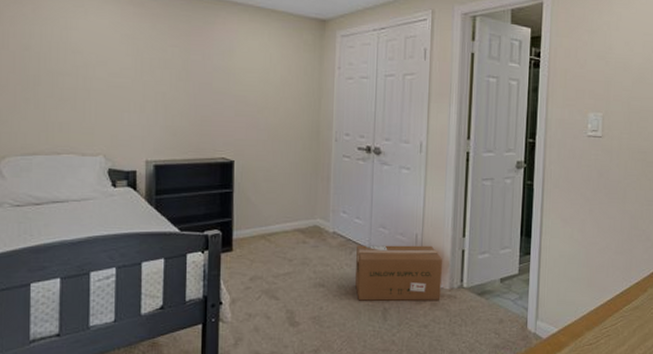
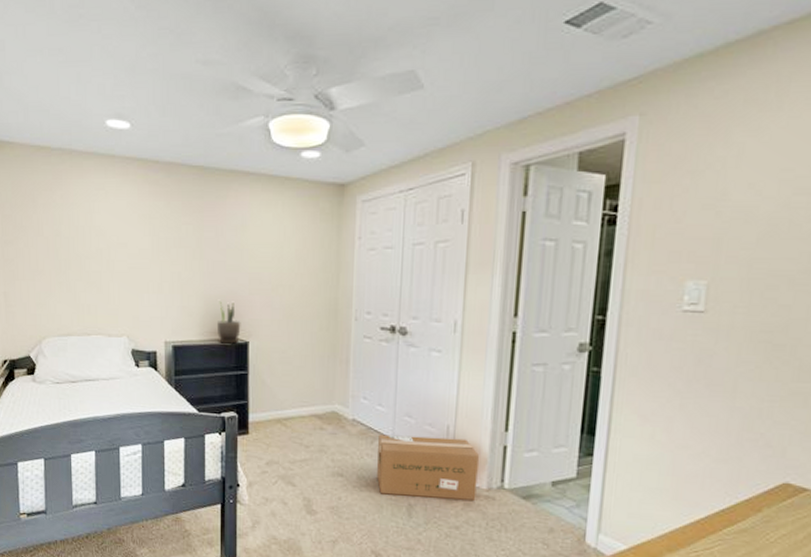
potted plant: none [201,121,227,164] -> present [216,301,241,345]

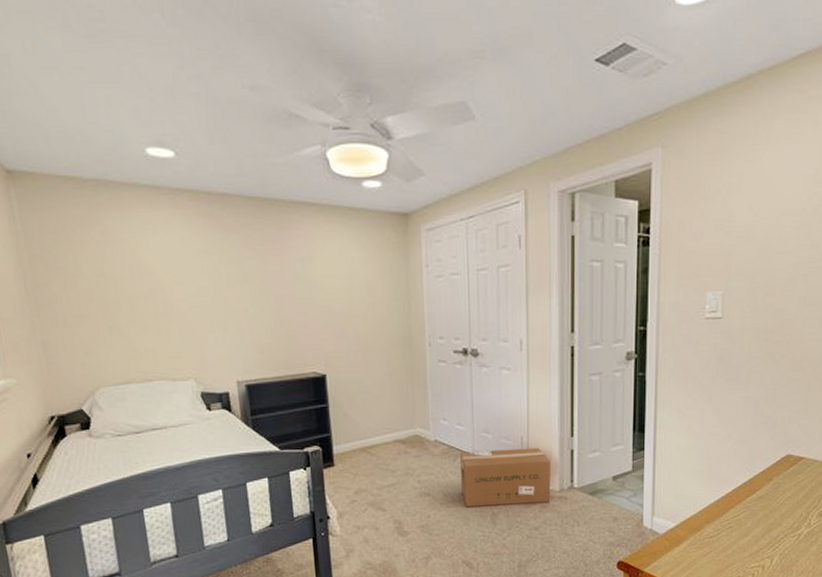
potted plant: present [216,301,241,345] -> none [290,335,317,379]

